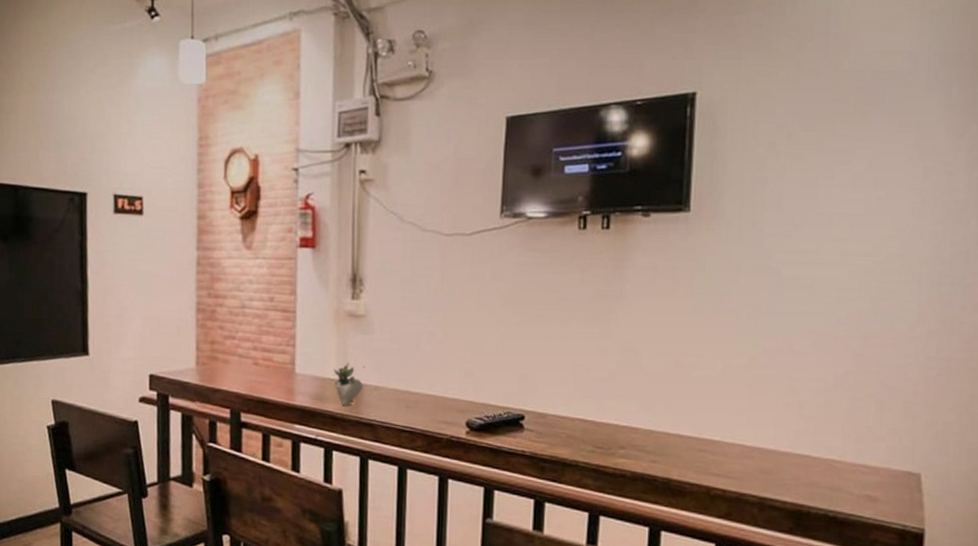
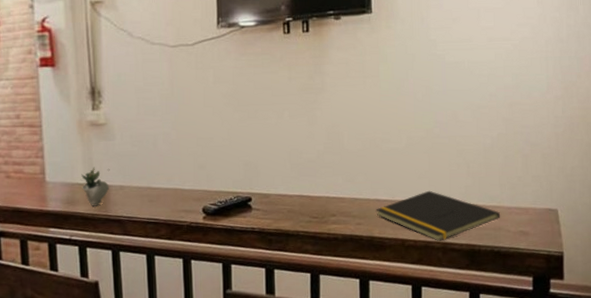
notepad: none [676,431,841,495] -> present [376,190,501,241]

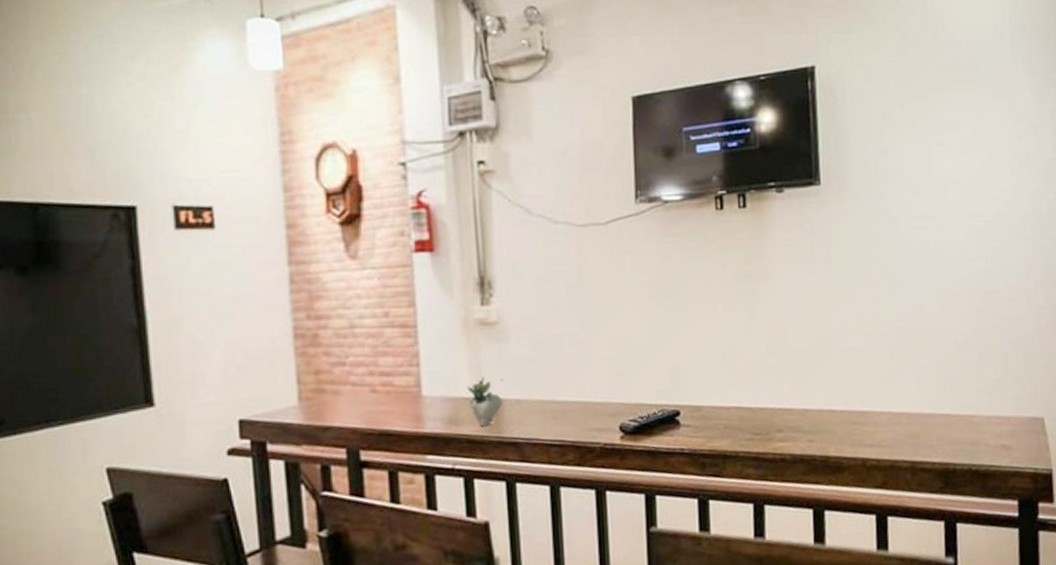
notepad: present [376,190,501,241] -> none [831,398,979,460]

